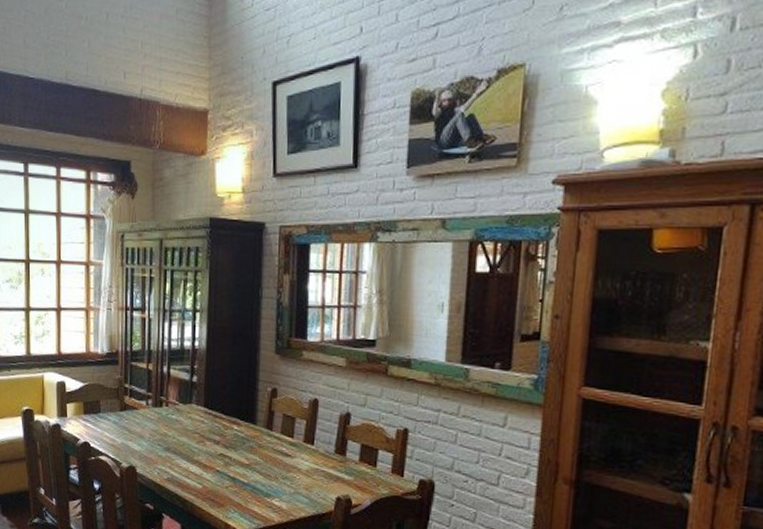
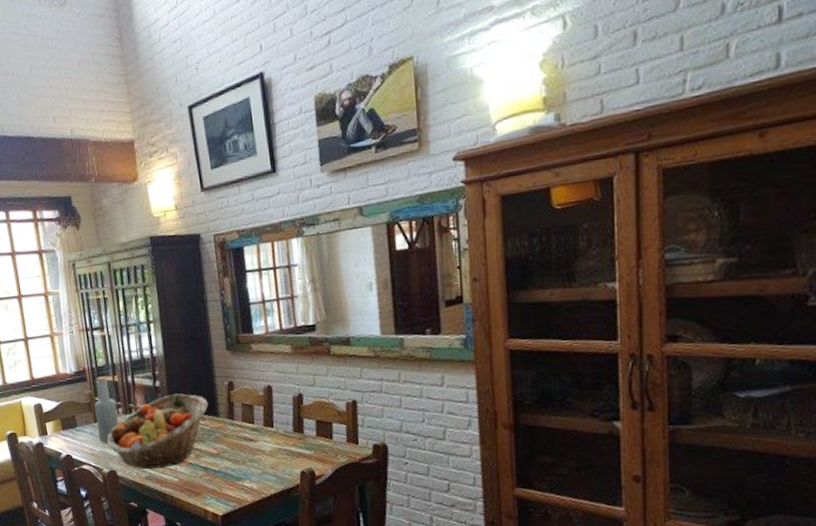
bottle: none [123,362,147,436] -> present [94,376,119,444]
fruit basket: none [131,392,247,471] -> present [107,393,209,469]

